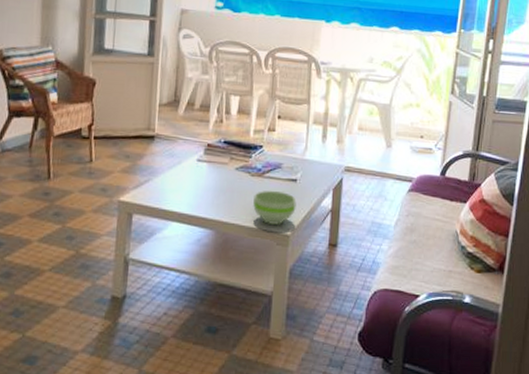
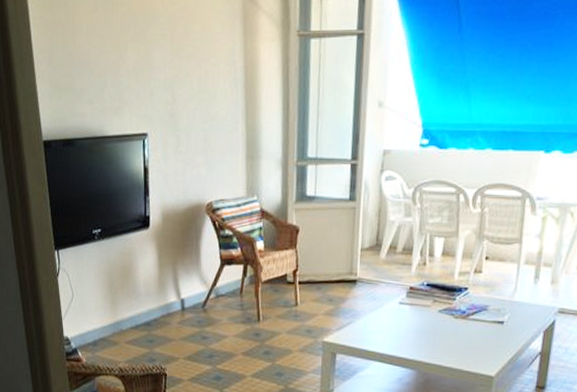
bowl: present [253,190,296,225] -> none [456,332,503,366]

